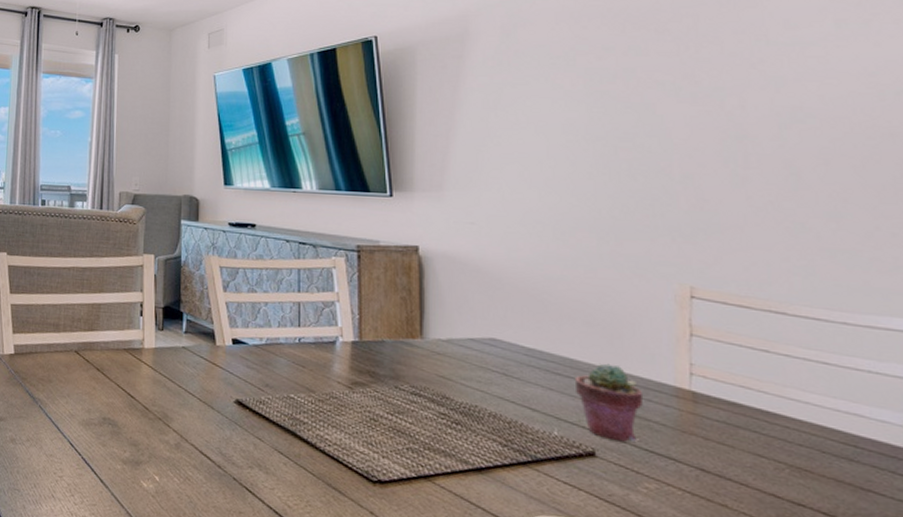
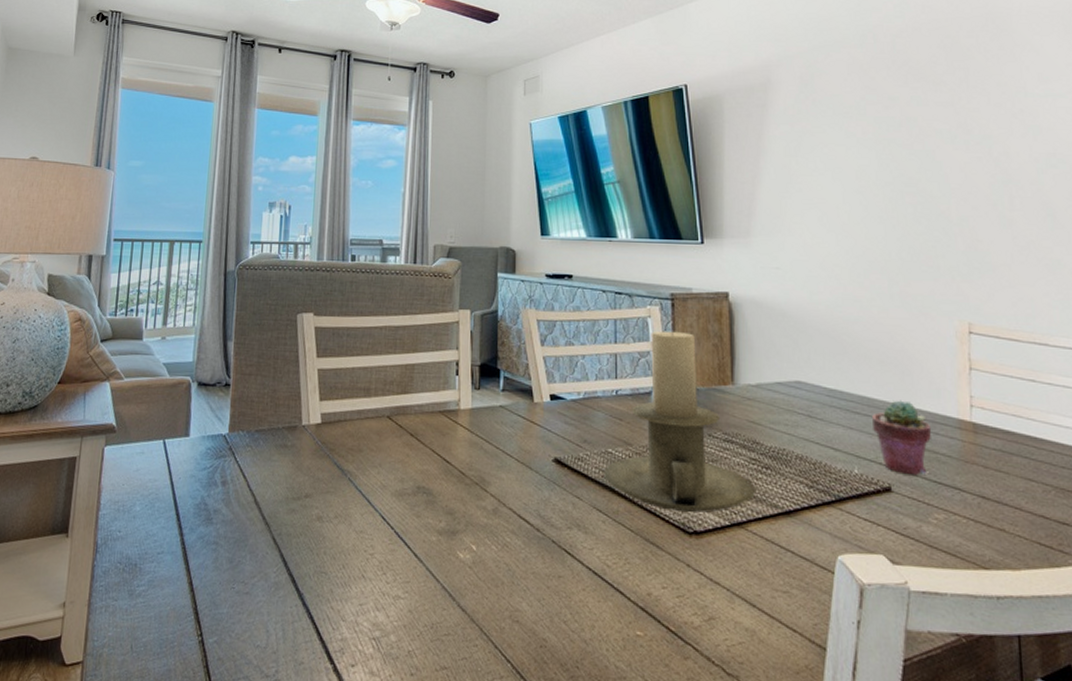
candle holder: none [285,282,445,464] -> present [603,330,756,513]

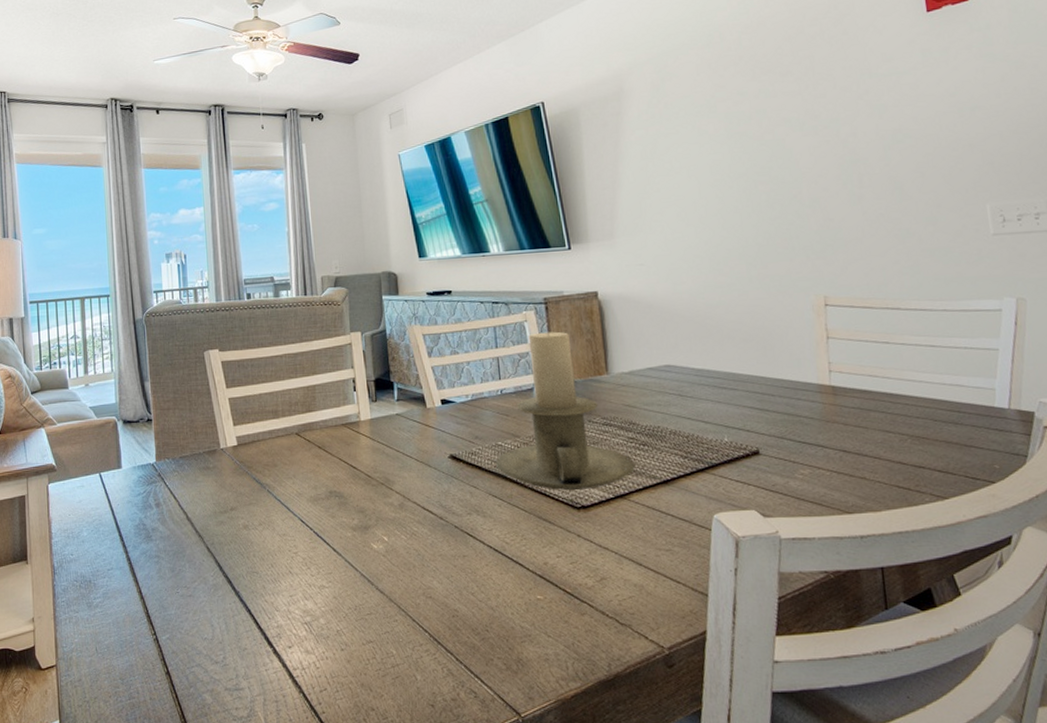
potted succulent: present [872,400,932,476] -> none [738,372,794,438]

